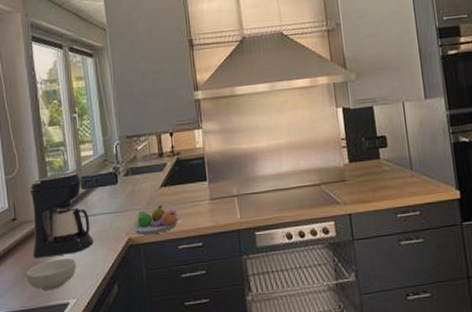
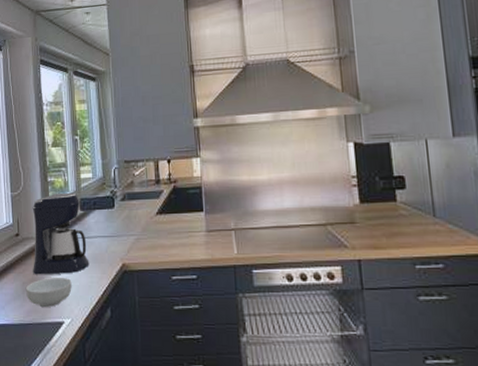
fruit bowl: present [131,205,179,236] -> none [126,233,174,263]

